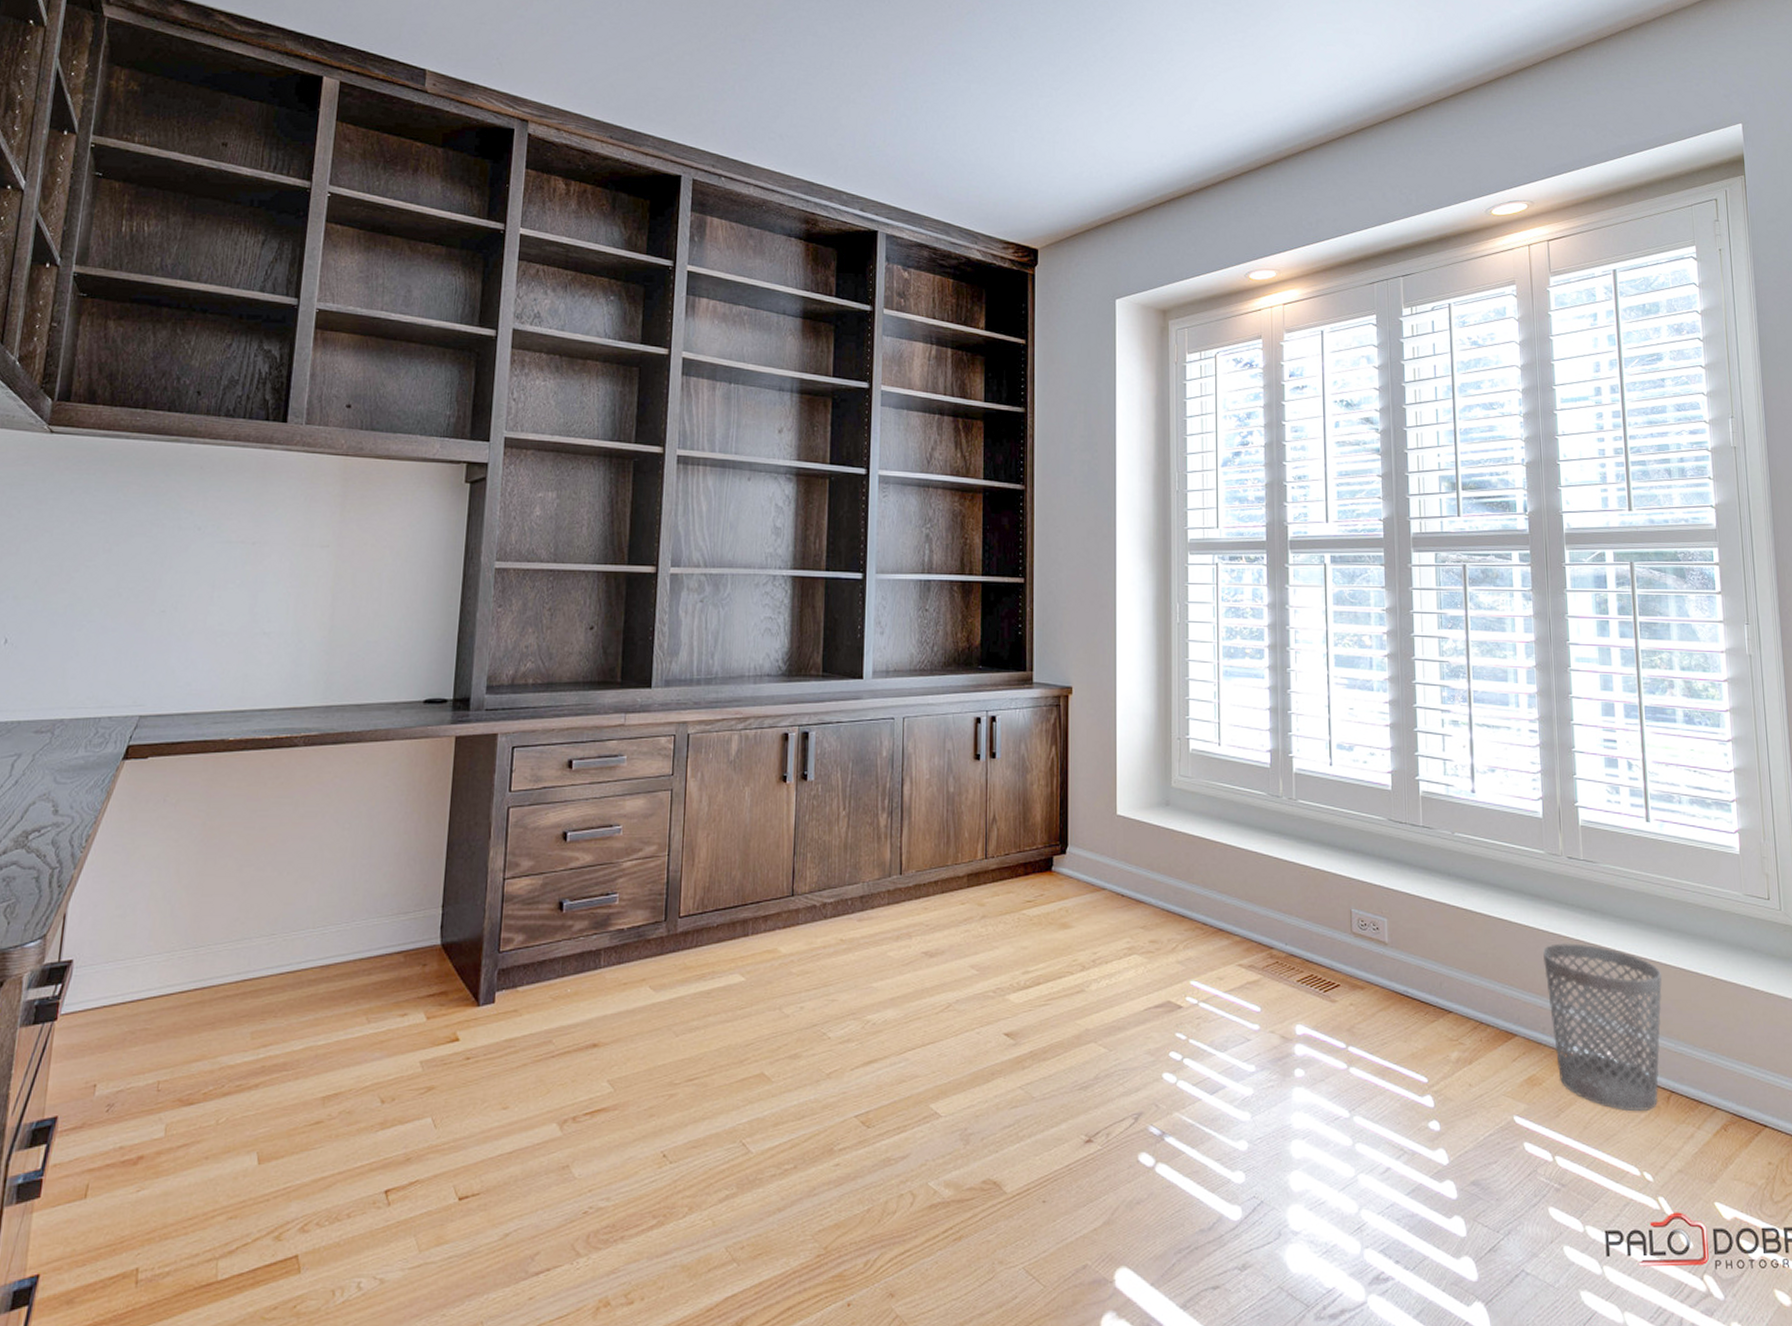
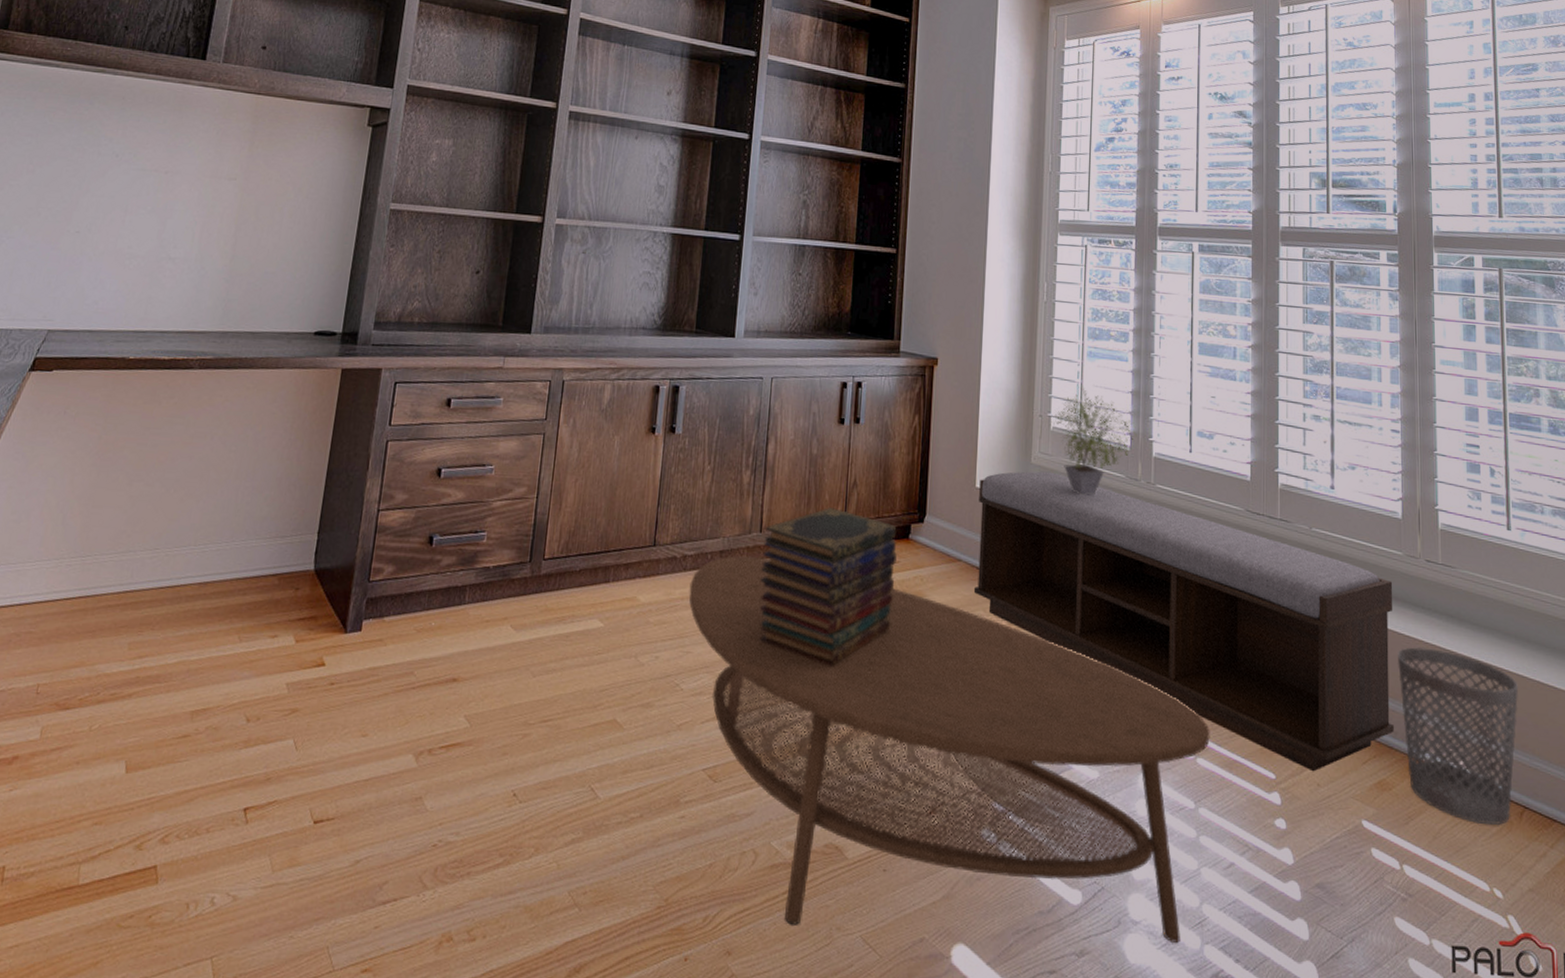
coffee table: none [831,899,1362,1263] -> present [688,556,1210,943]
book stack: none [903,844,1040,1005] -> present [759,506,897,668]
bench: none [1119,794,1542,1073] -> present [973,471,1394,772]
potted plant: none [1189,707,1278,815] -> present [1050,387,1139,496]

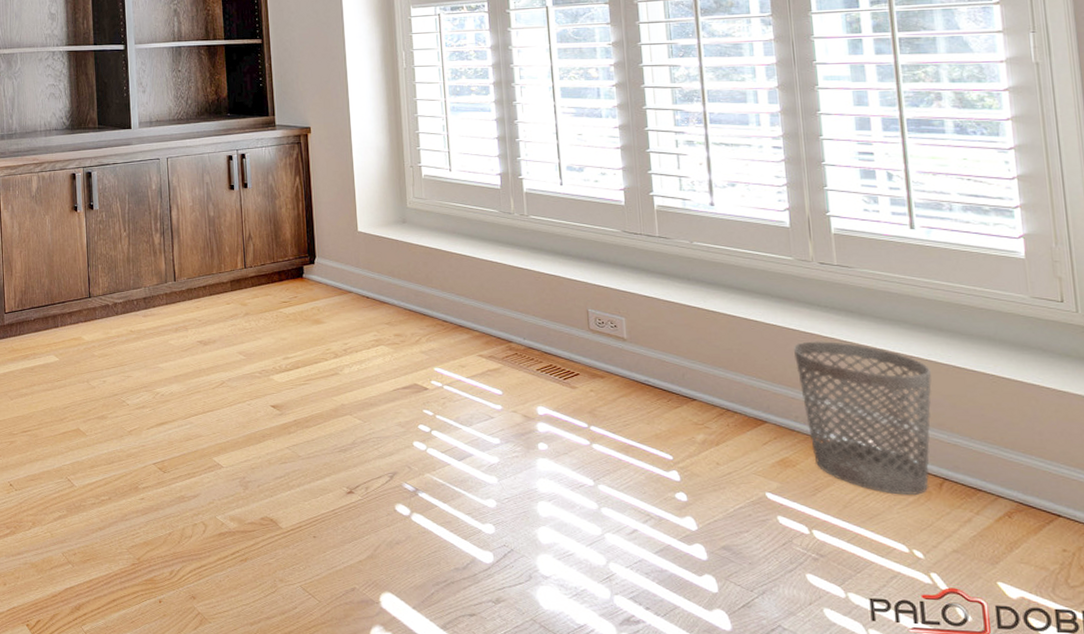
coffee table: present [688,556,1210,943] -> none [122,300,604,594]
book stack: present [759,506,897,668] -> none [178,257,295,383]
bench: present [973,471,1394,772] -> none [361,213,794,453]
potted plant: present [1050,387,1139,496] -> none [421,138,507,230]

